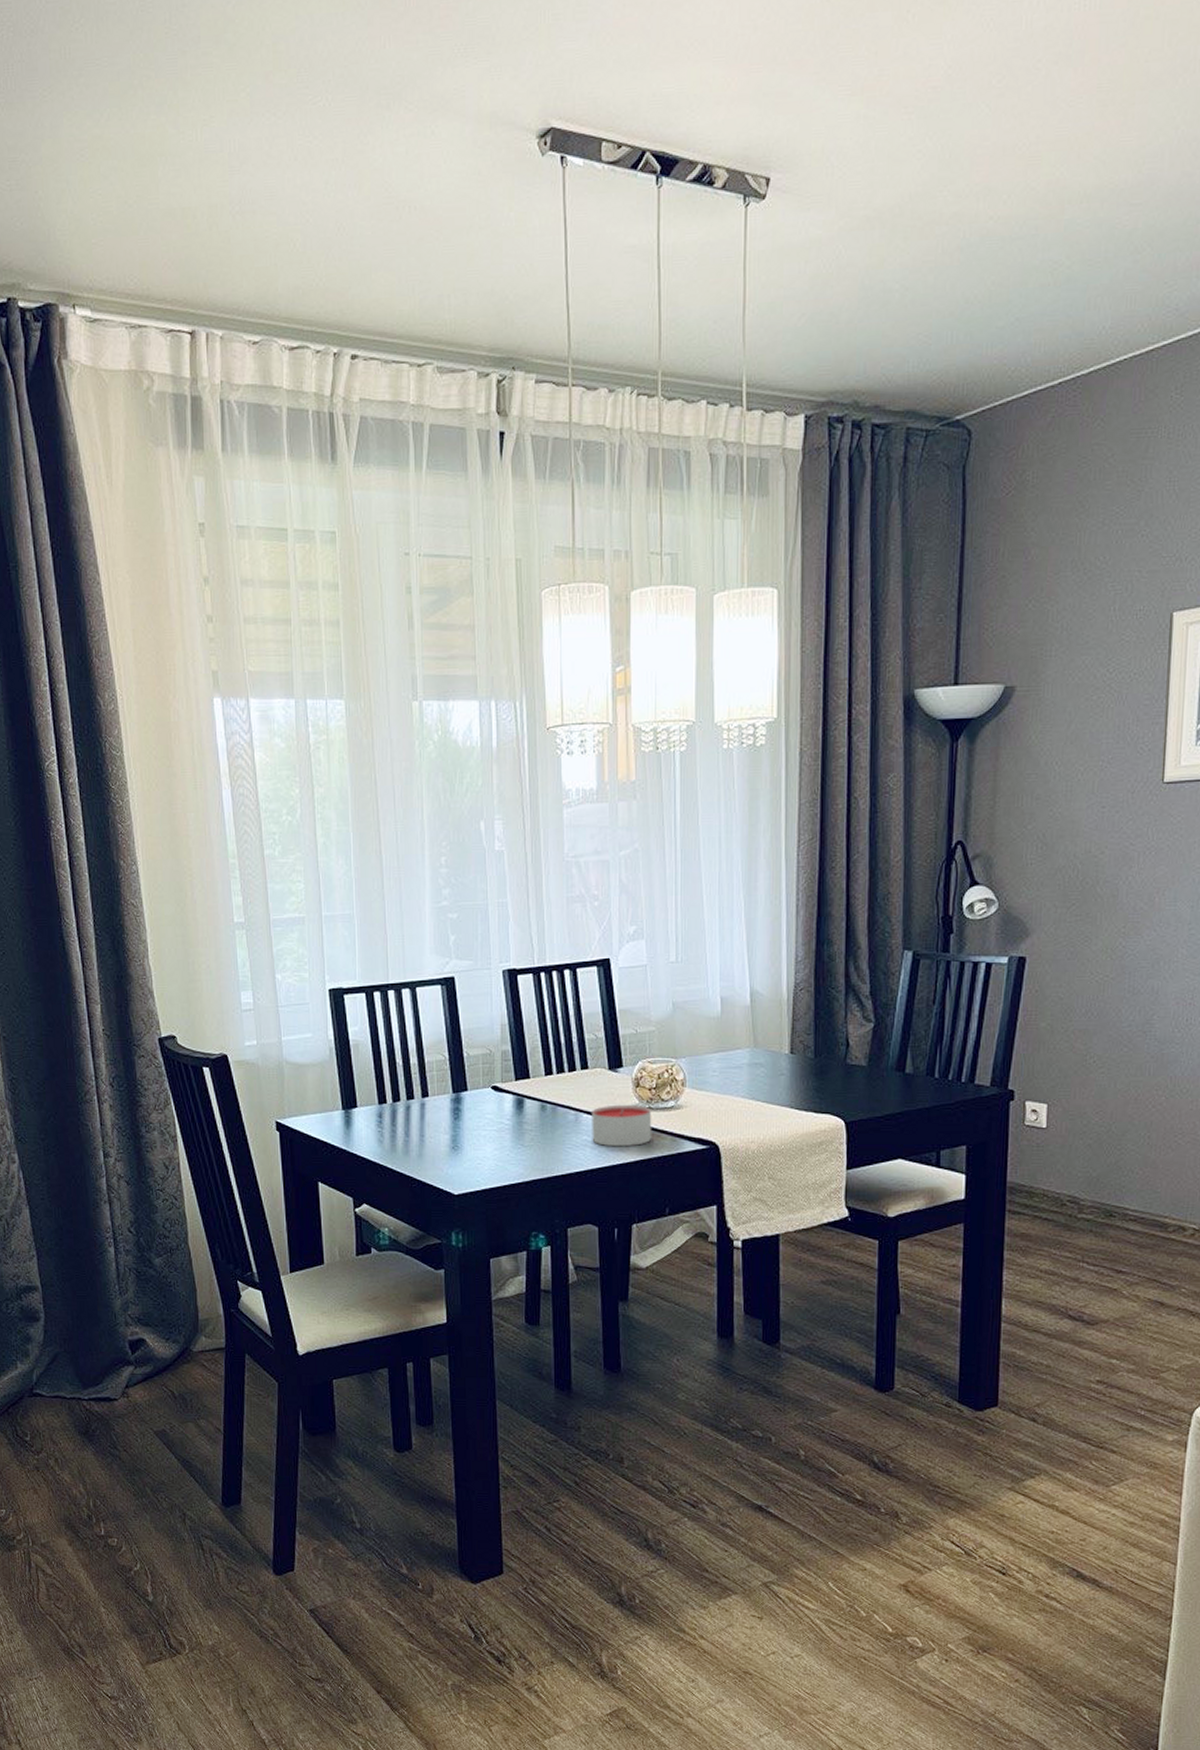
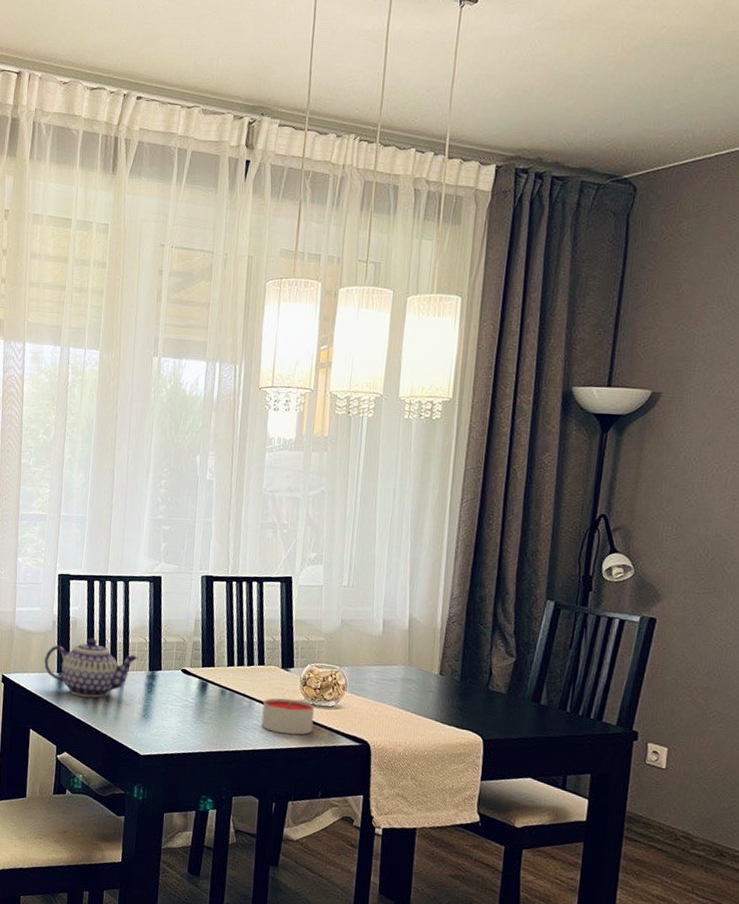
teapot: none [325,1063,438,1135] -> present [44,638,138,698]

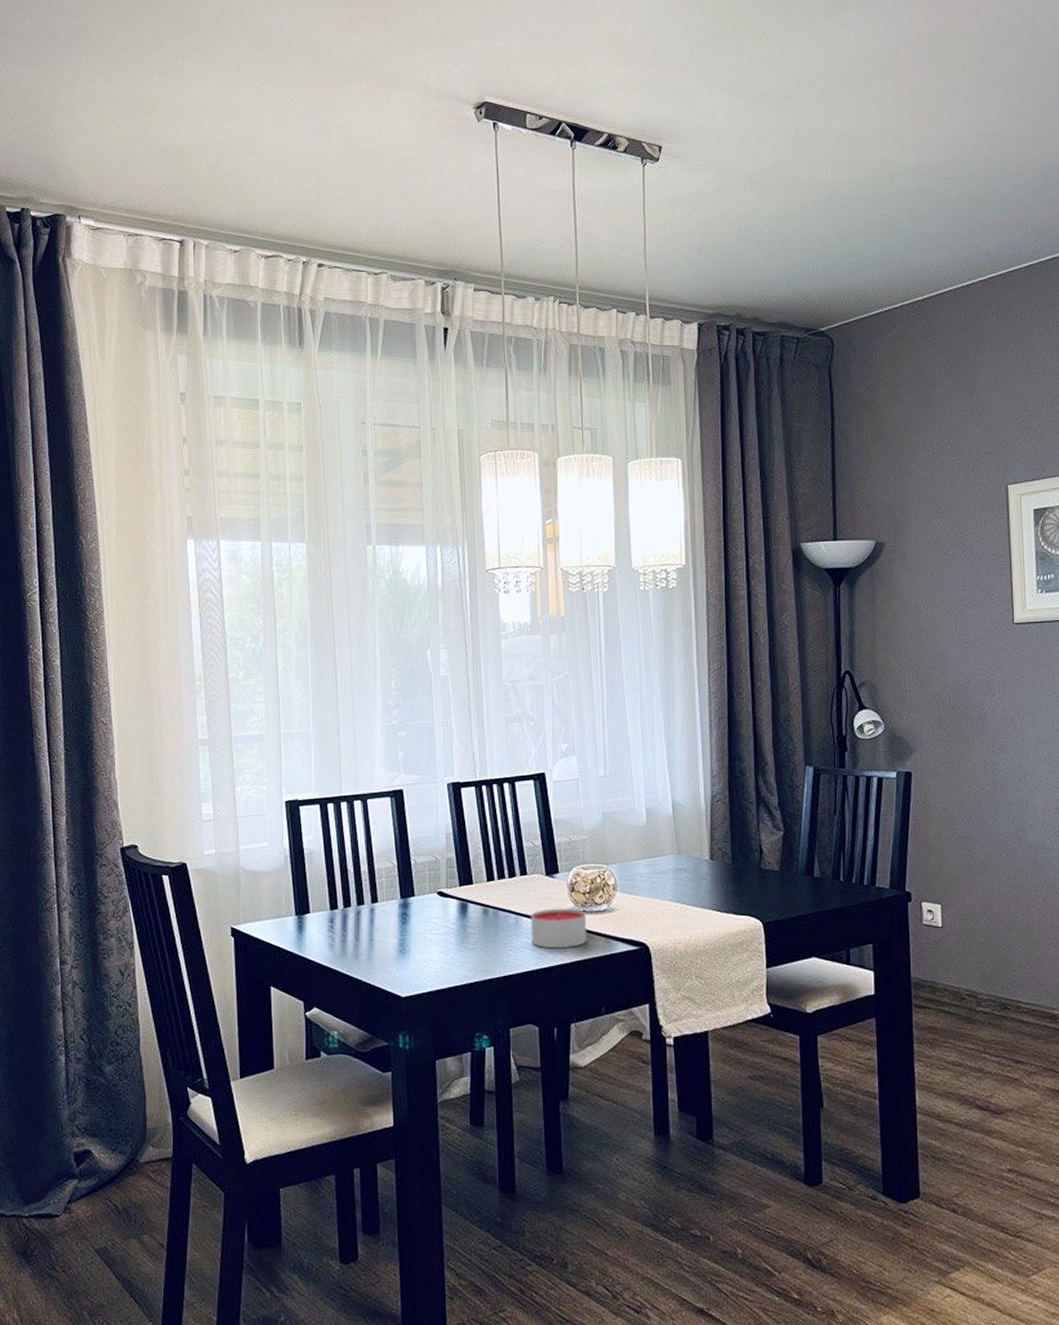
teapot: present [44,638,138,698] -> none [279,870,387,940]

